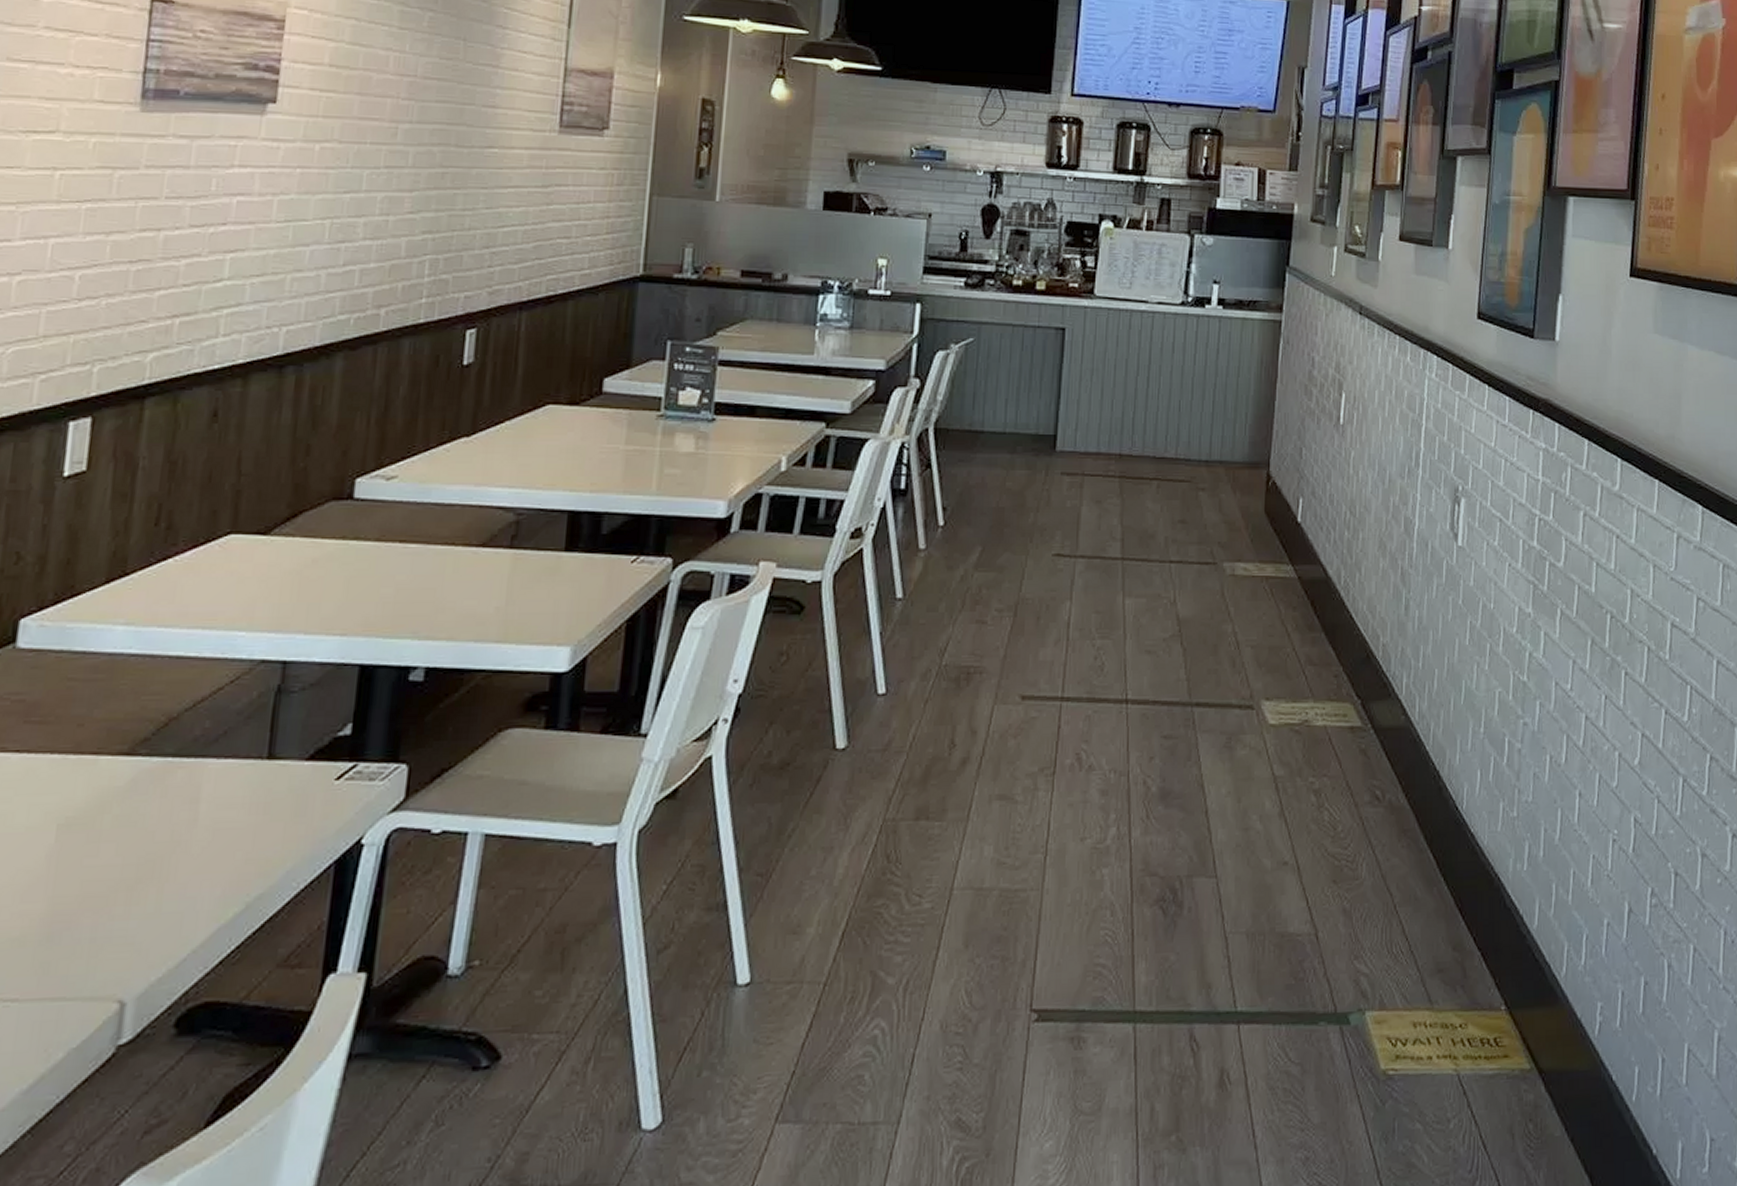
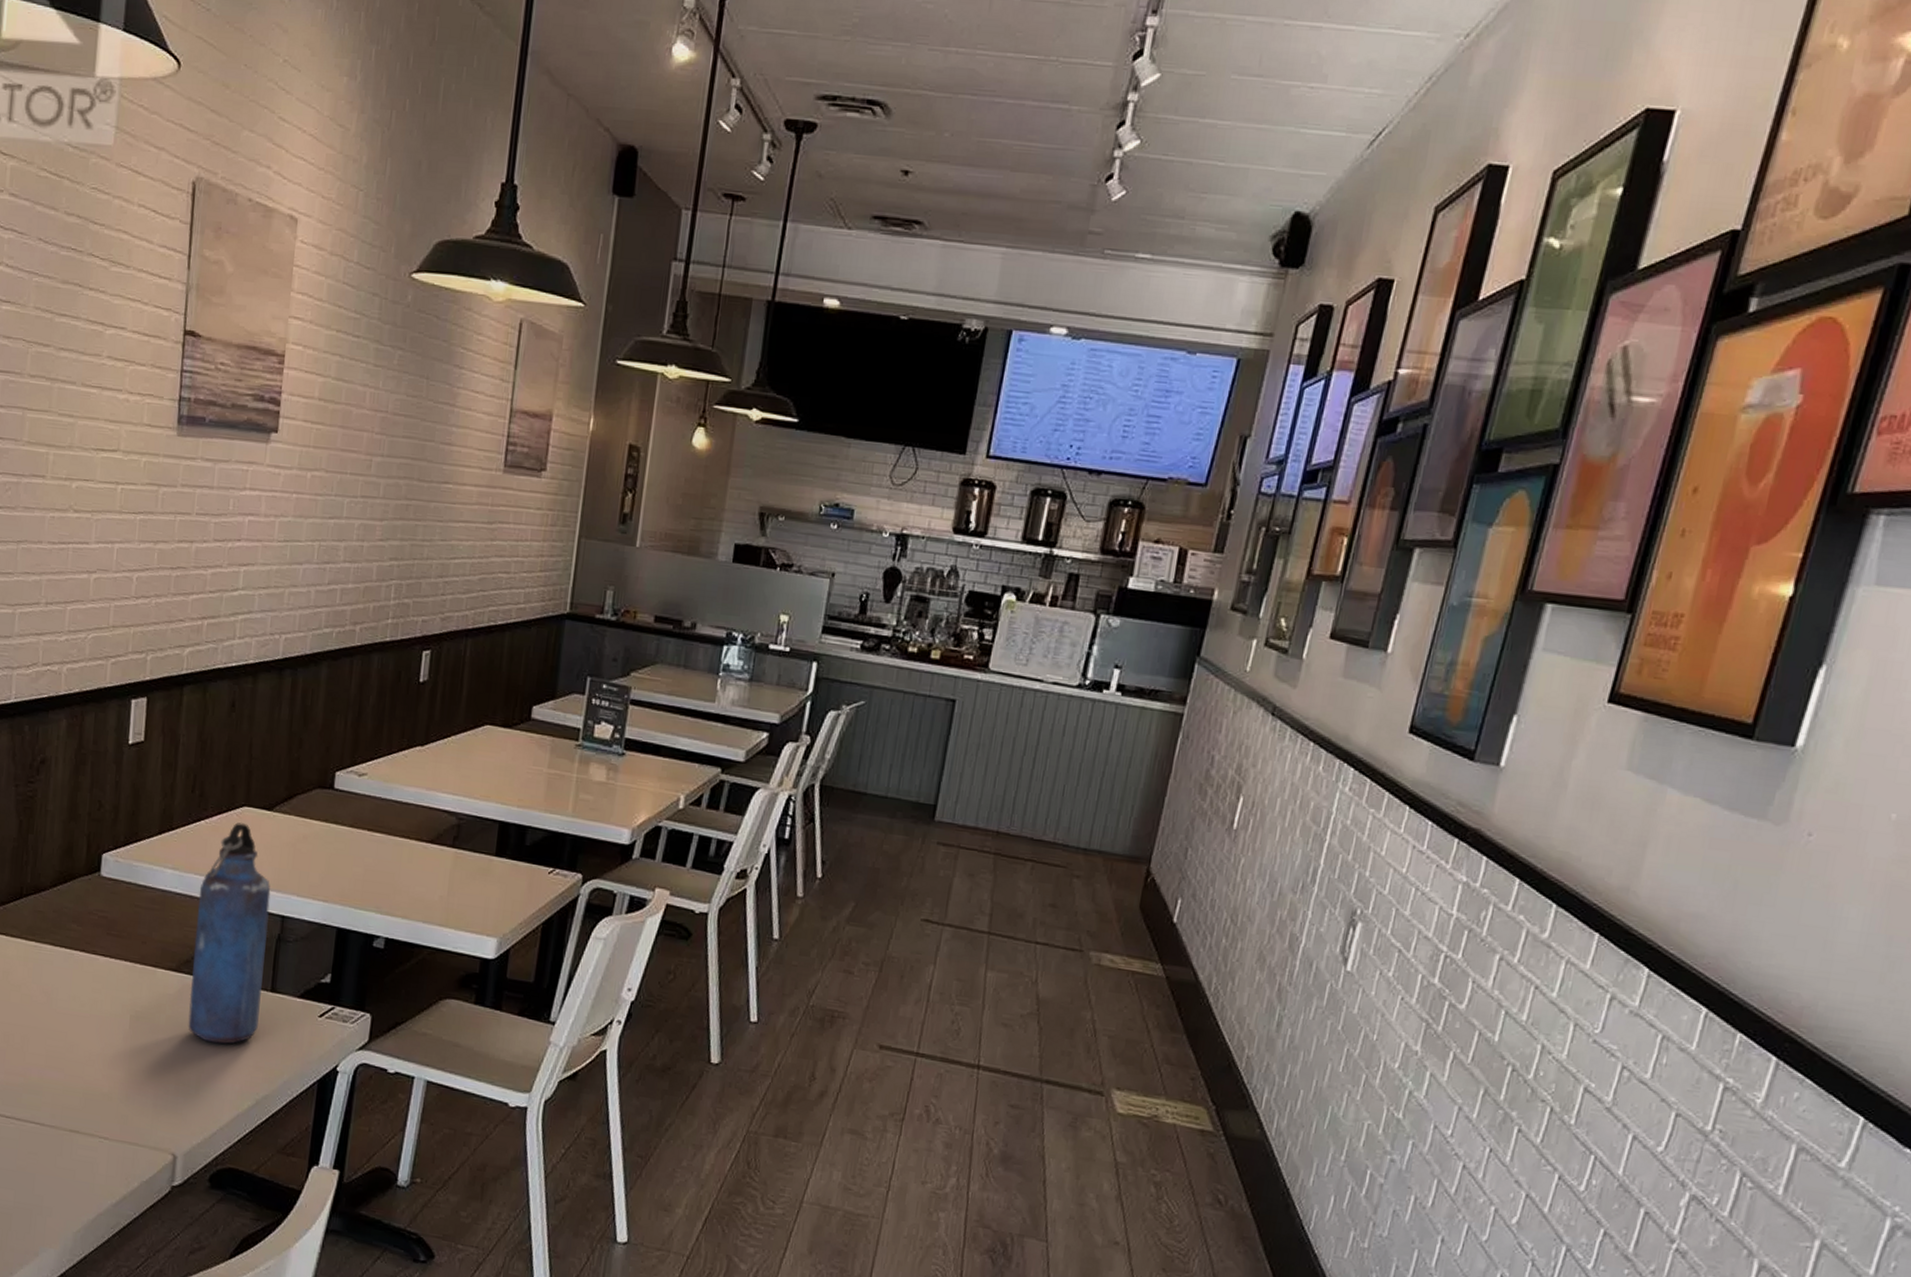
water bottle: none [145,555,268,840] -> present [188,822,271,1045]

